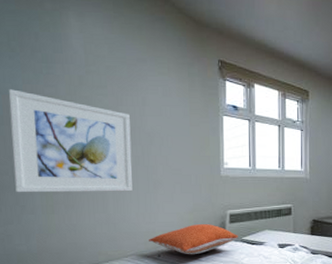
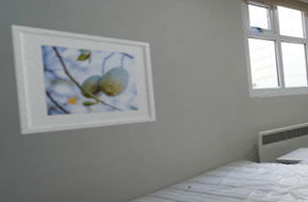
pillow: present [149,224,238,255] -> none [177,148,273,183]

